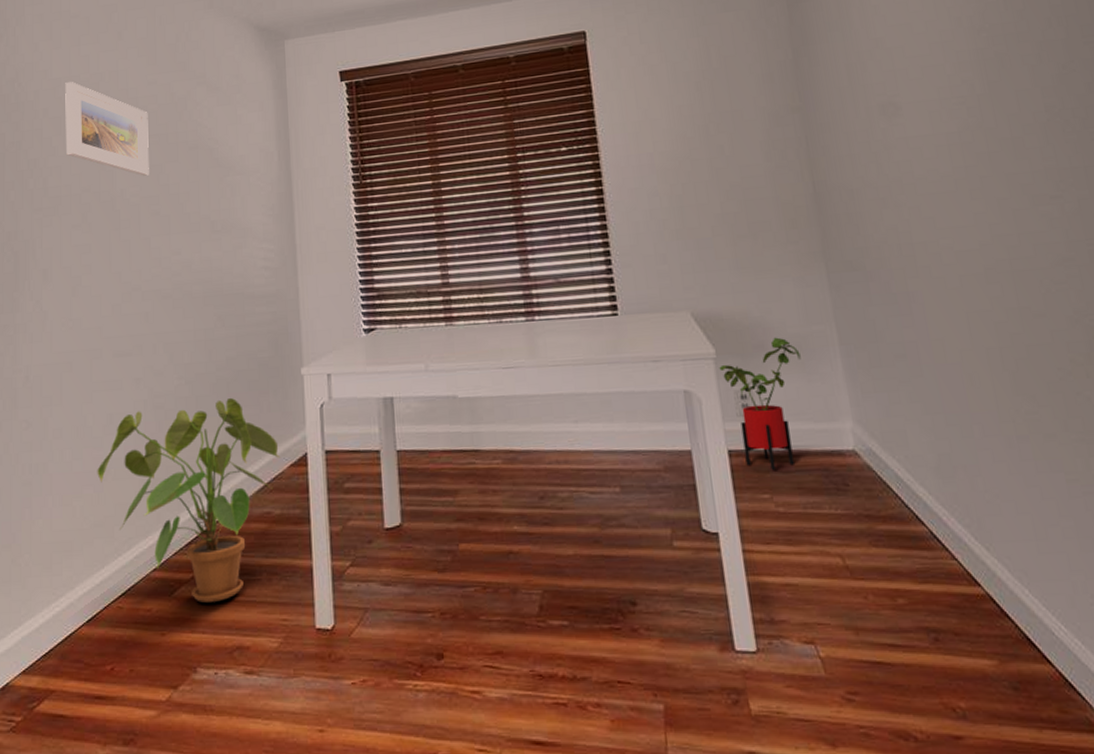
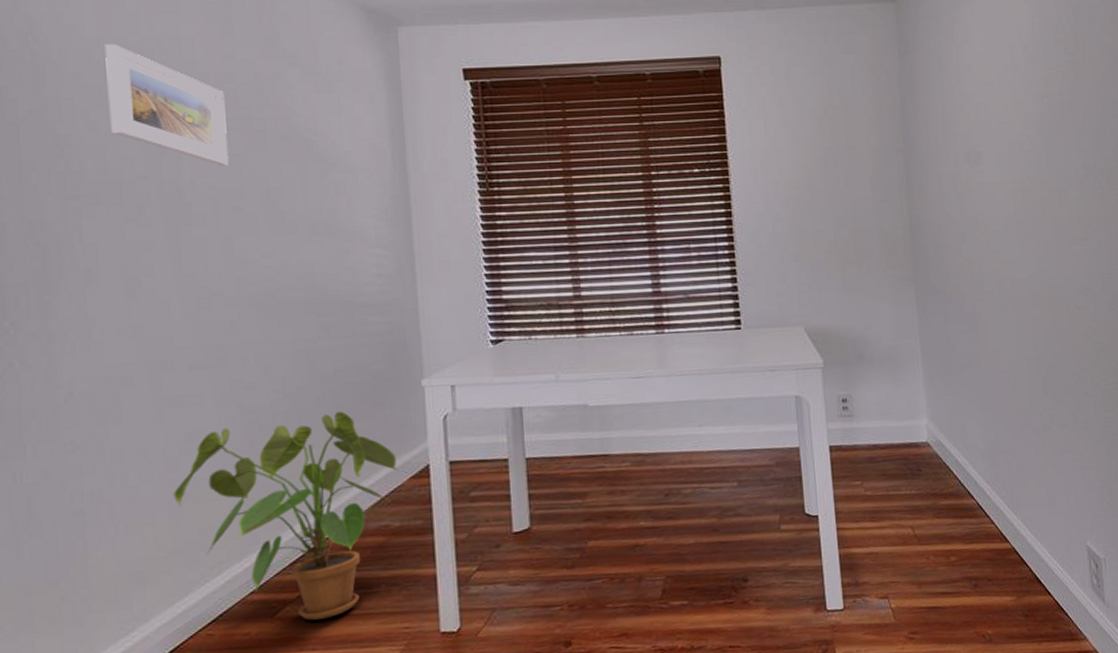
house plant: present [719,337,801,470] -> none [826,349,892,461]

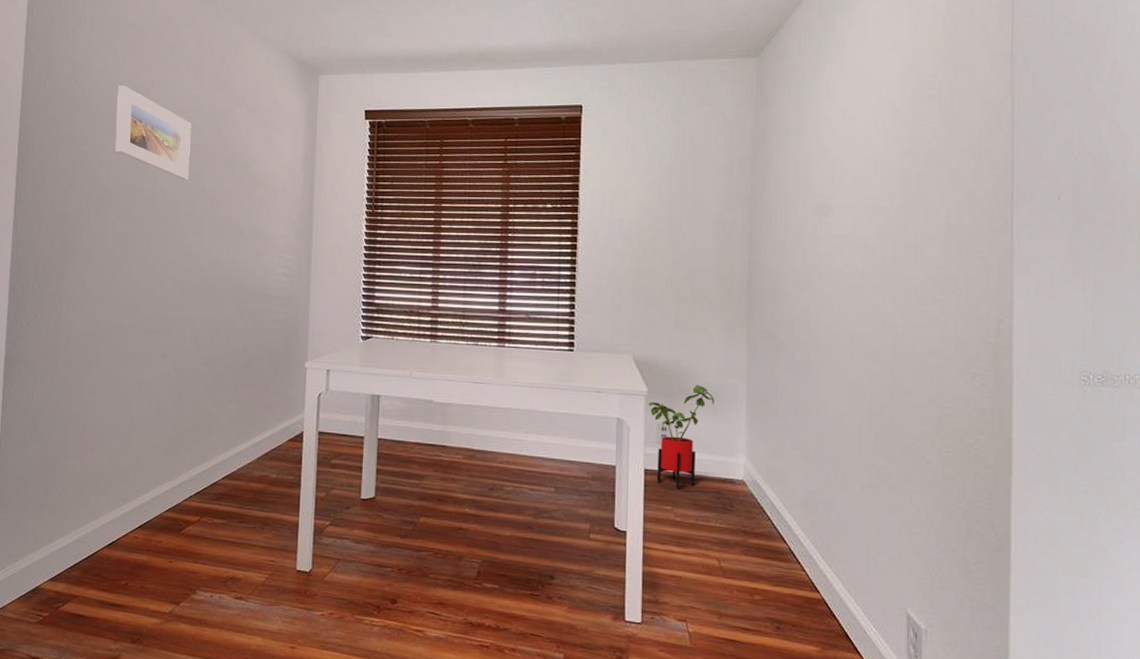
house plant: present [173,411,400,620] -> none [124,379,281,541]
house plant: none [826,349,892,461] -> present [648,385,715,488]

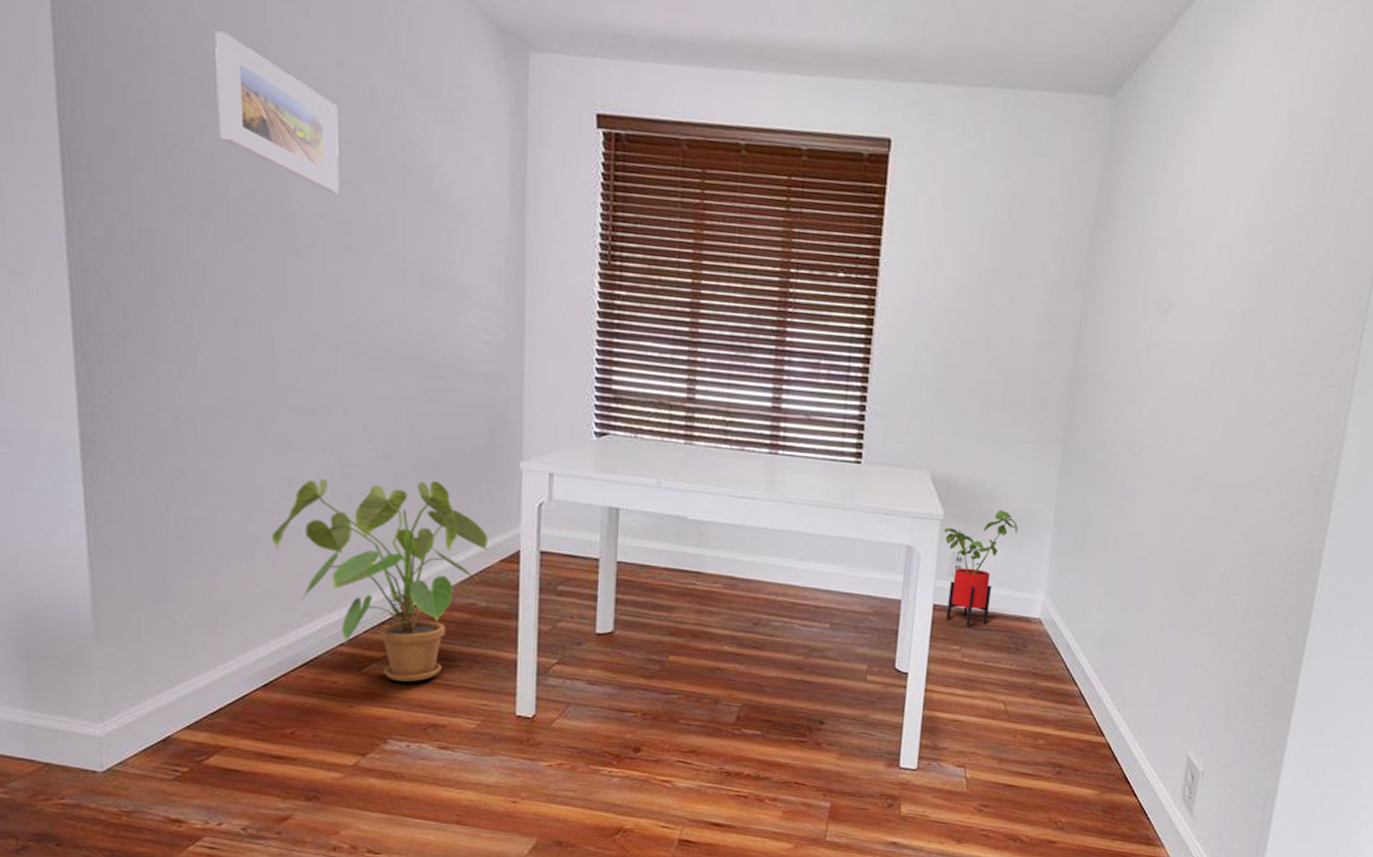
house plant: none [124,379,281,541] -> present [271,478,490,682]

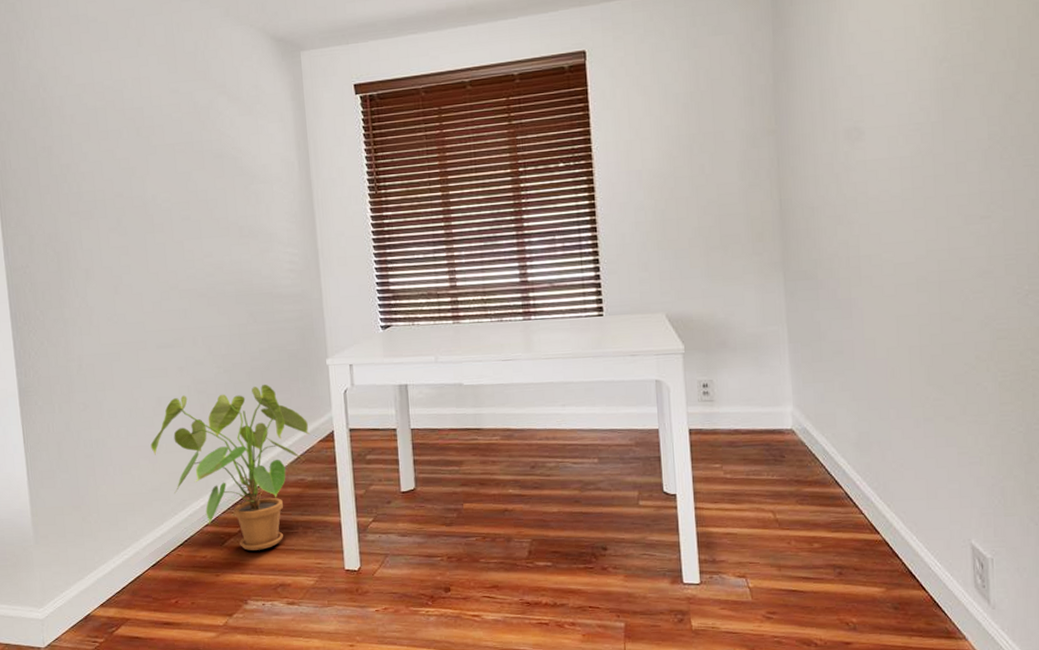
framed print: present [215,31,339,194] -> none [89,88,178,183]
house plant: present [943,509,1018,626] -> none [686,336,756,445]

